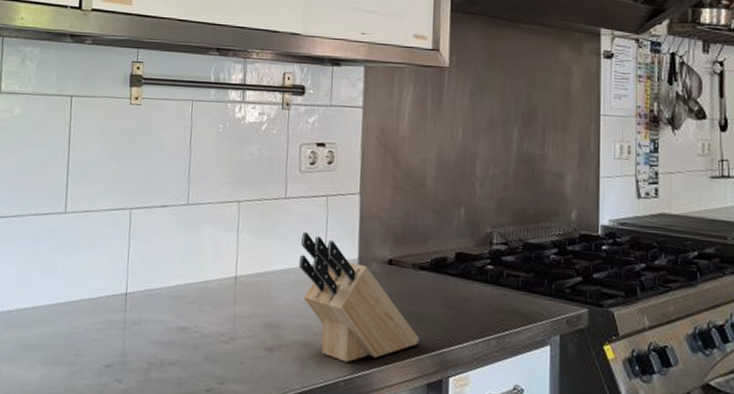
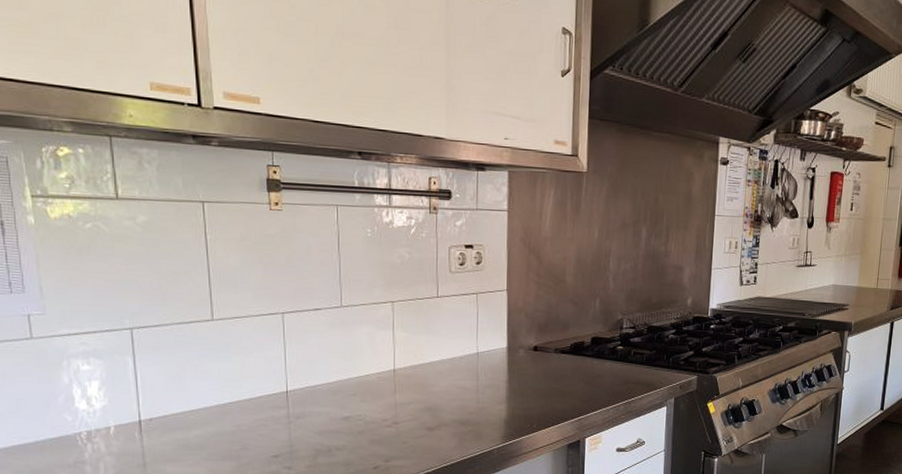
knife block: present [298,232,420,363] -> none [453,327,561,434]

